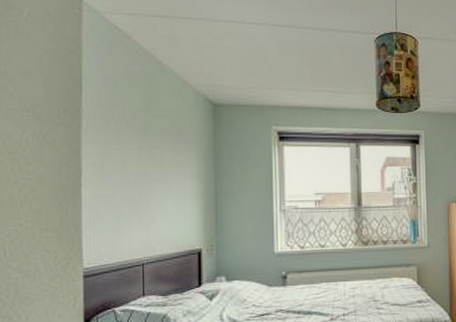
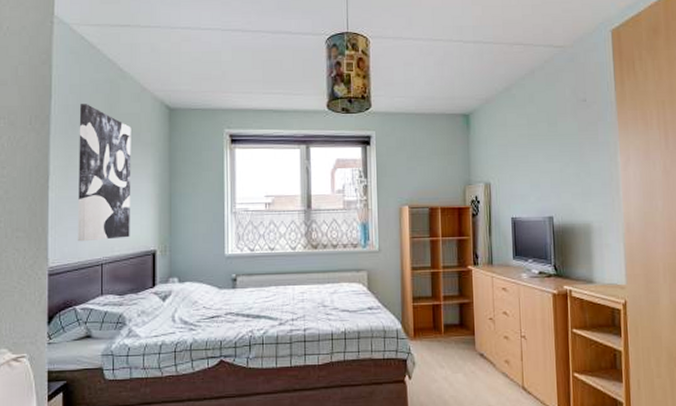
wall art: none [114,97,173,242] -> present [78,104,131,242]

